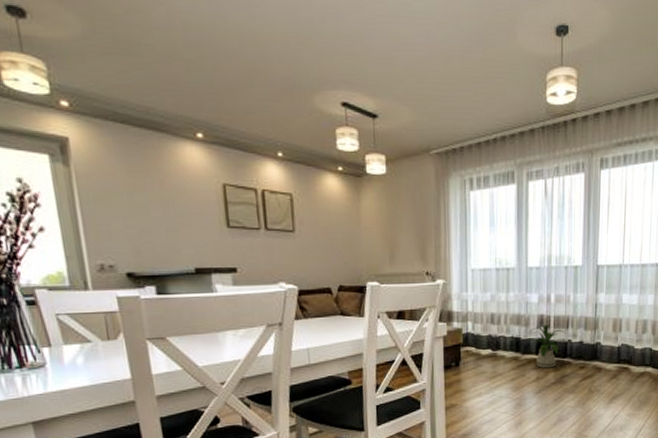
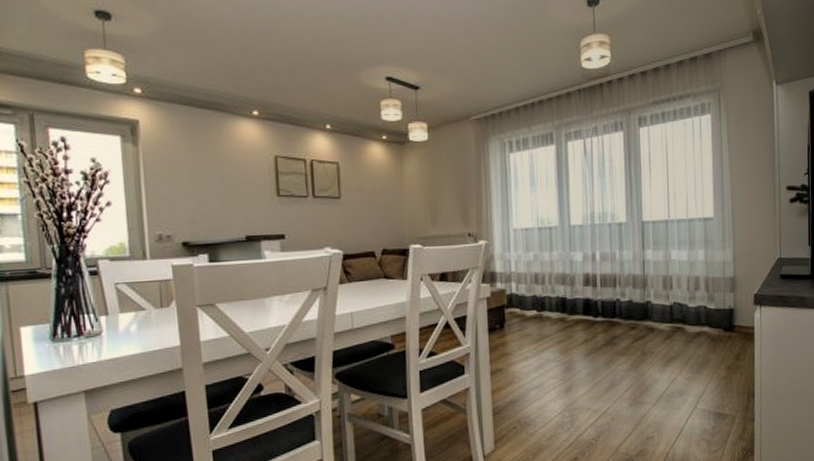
house plant: present [530,324,566,369] -> none [576,283,614,330]

